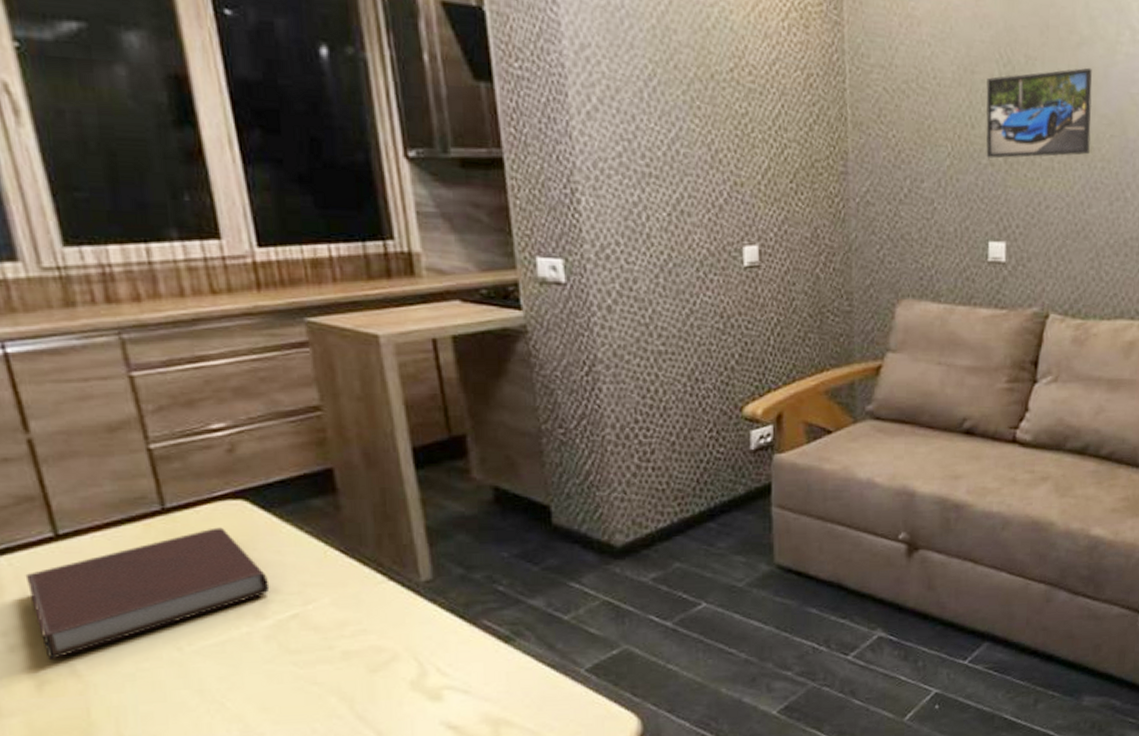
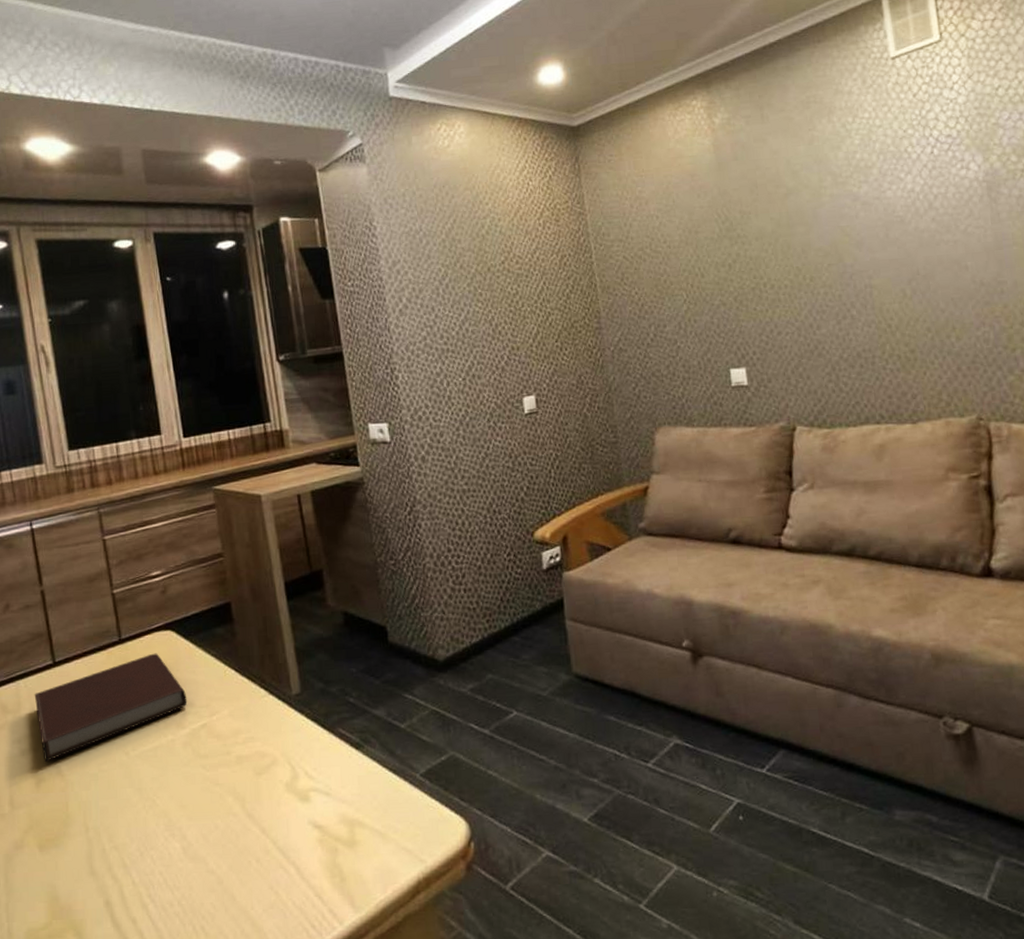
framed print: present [986,67,1092,159] -> none [709,212,811,299]

